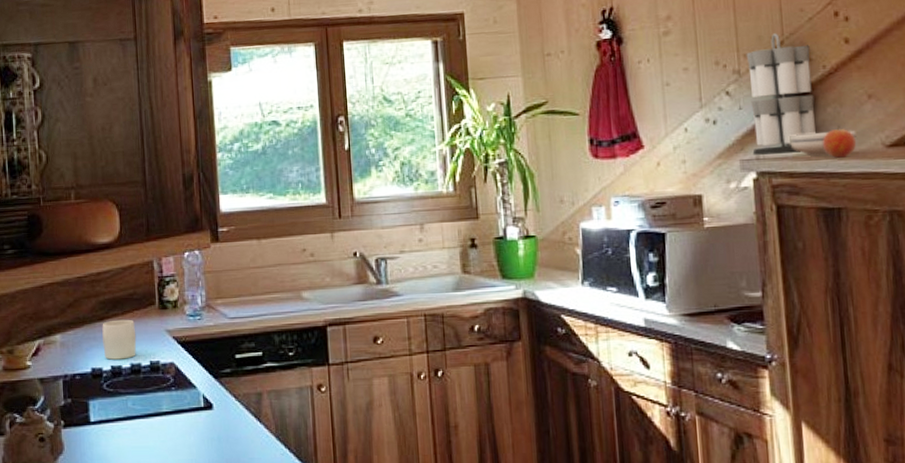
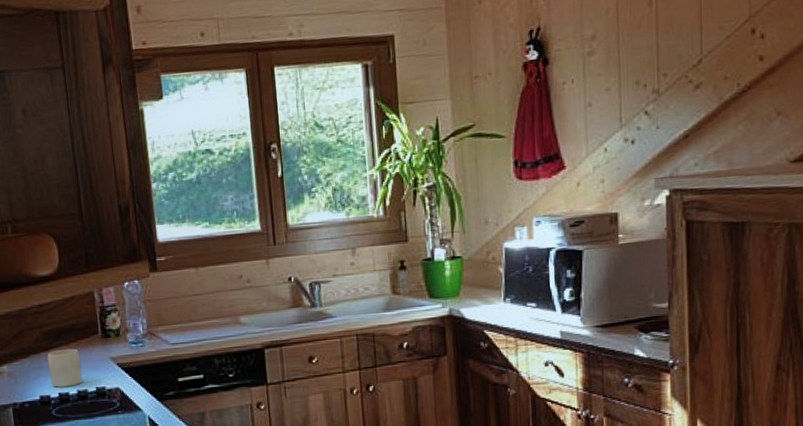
spice rack: present [746,33,816,155] -> none [666,51,727,173]
bowl: present [788,130,857,157] -> none [701,146,764,174]
fruit: present [822,125,857,158] -> none [731,142,764,174]

